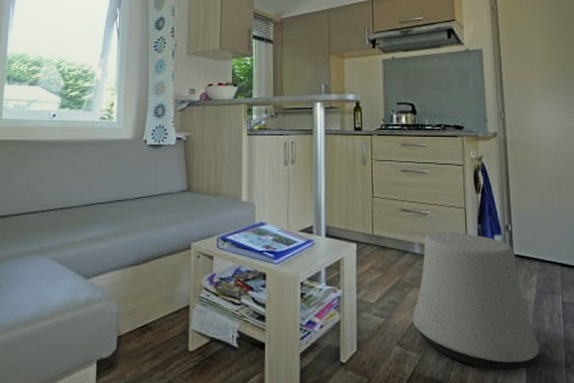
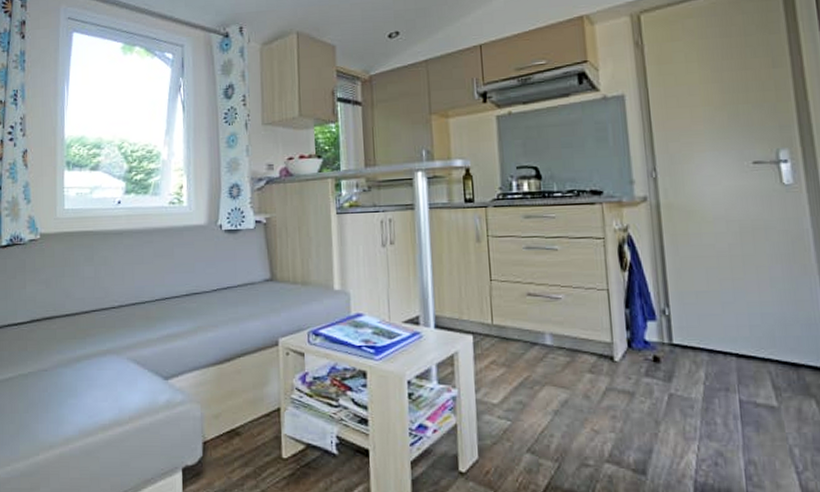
stool: present [412,233,540,370] -> none [545,319,711,482]

